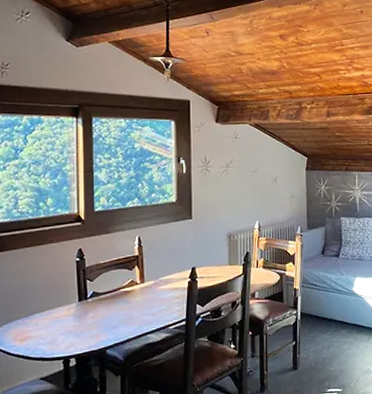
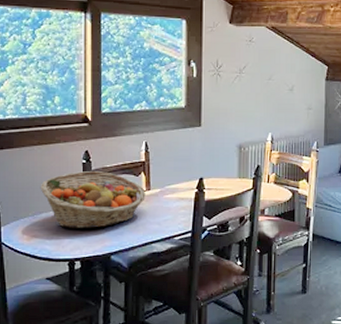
fruit basket: none [33,267,140,327] -> present [40,170,146,229]

